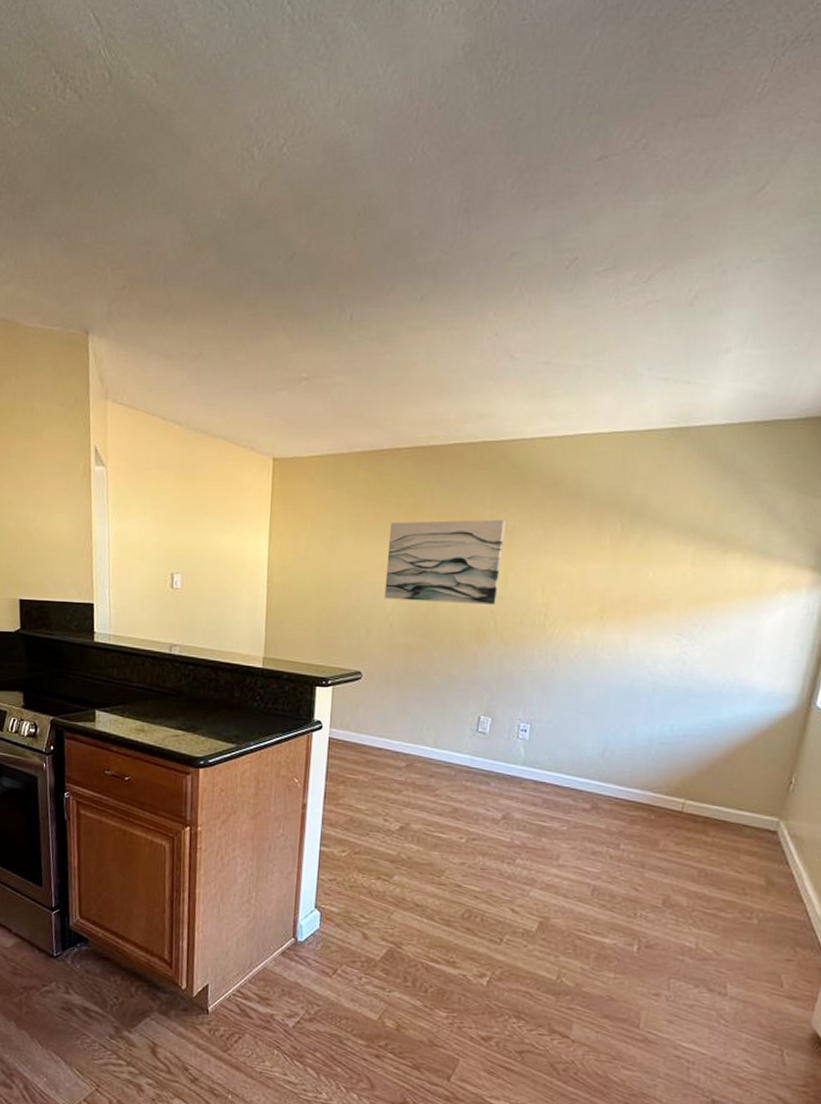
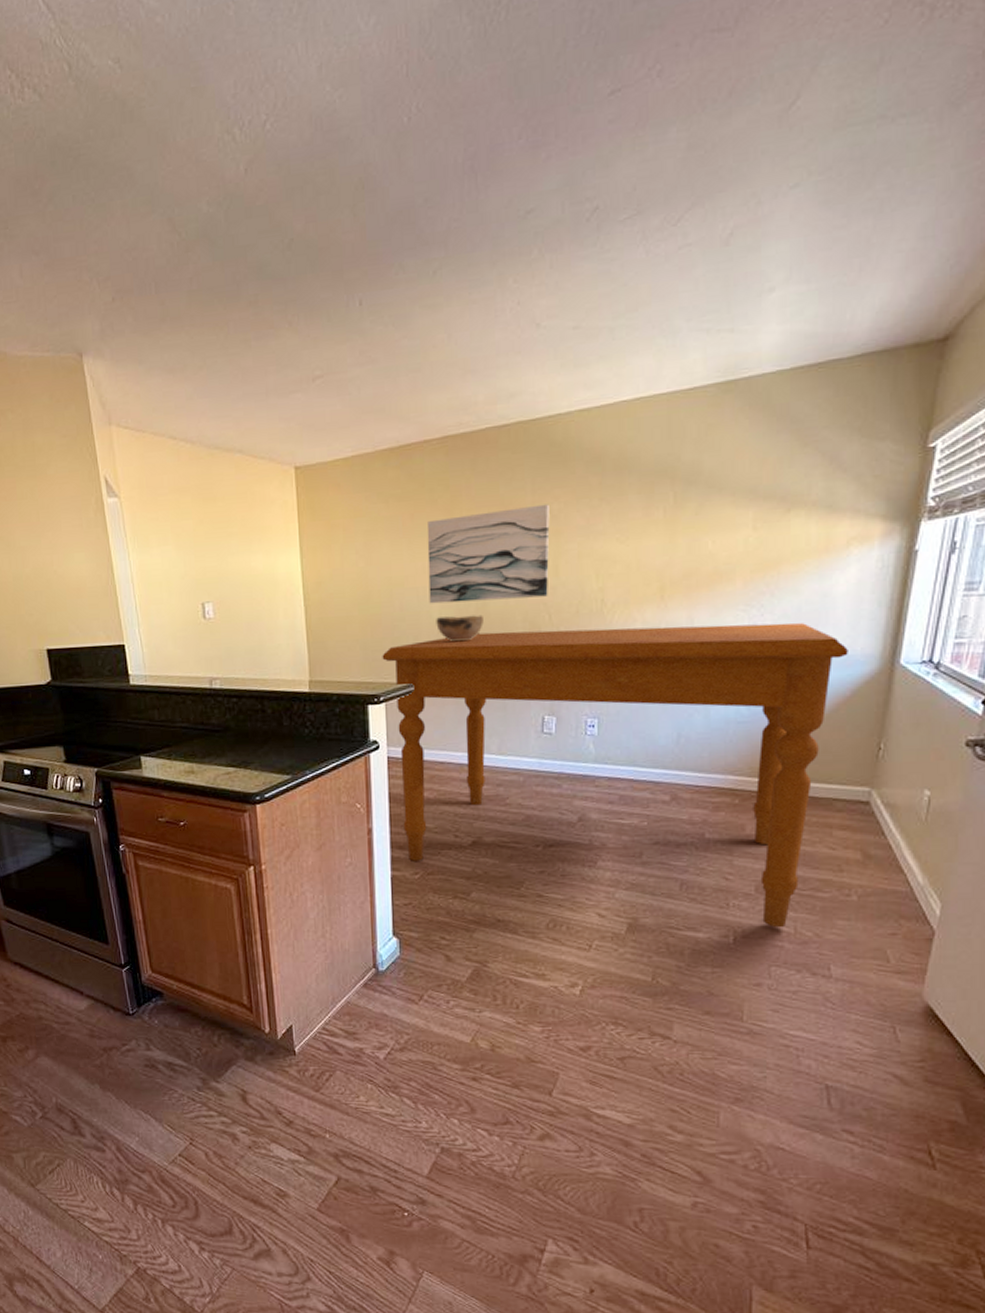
dining table: none [334,631,770,943] -> present [382,623,848,928]
decorative bowl: none [388,612,433,638] -> present [436,615,483,642]

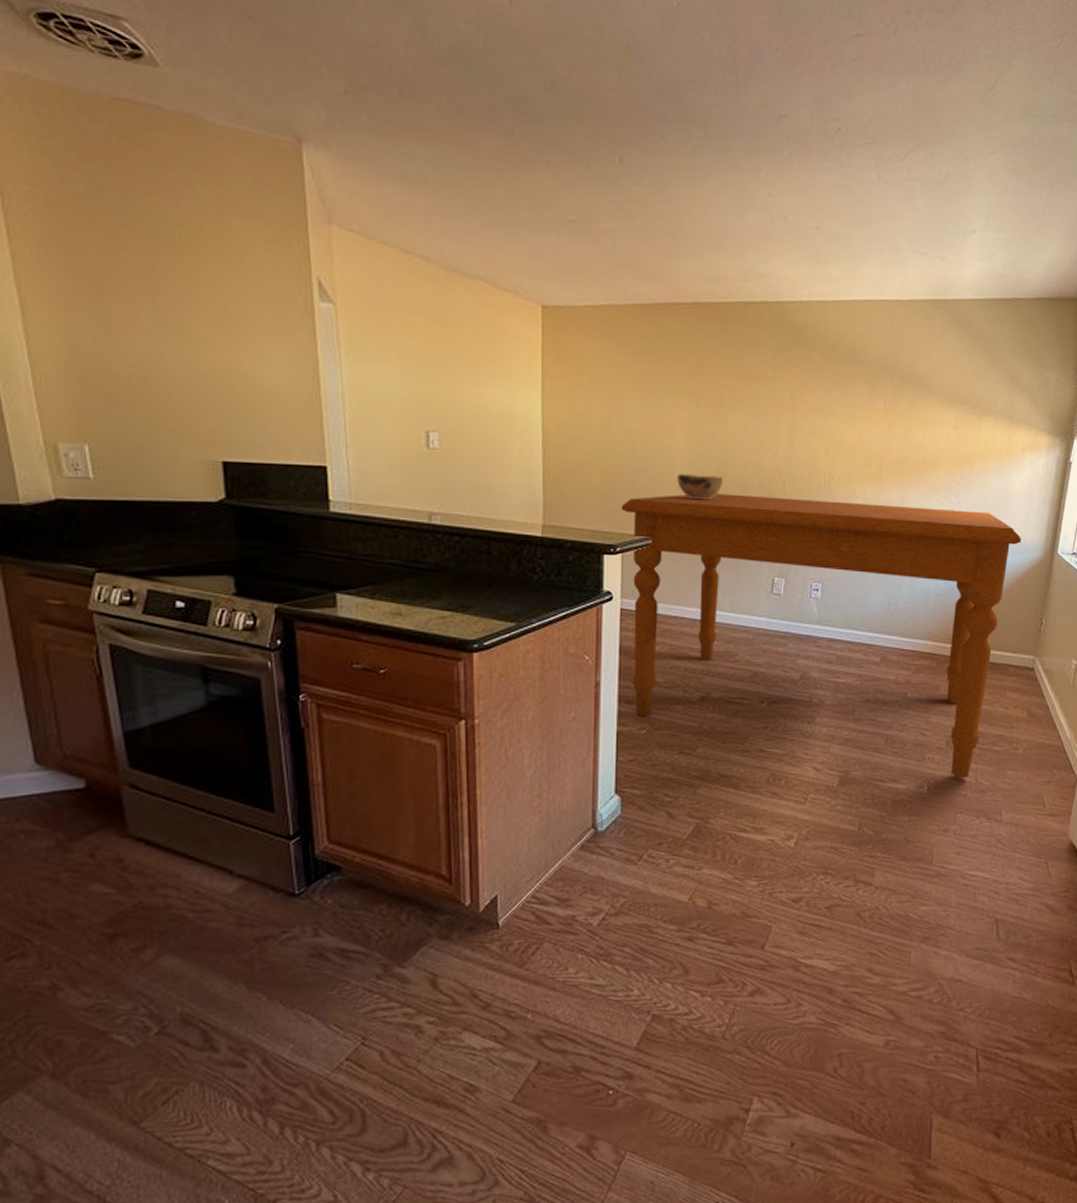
wall art: present [427,504,550,604] -> none [672,379,788,466]

